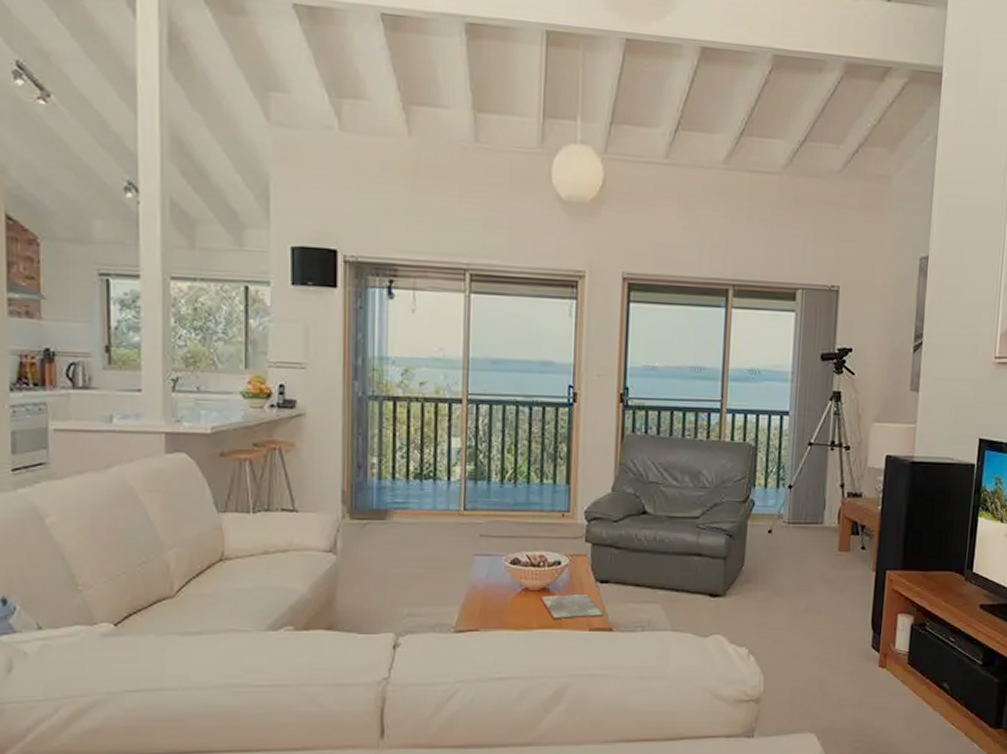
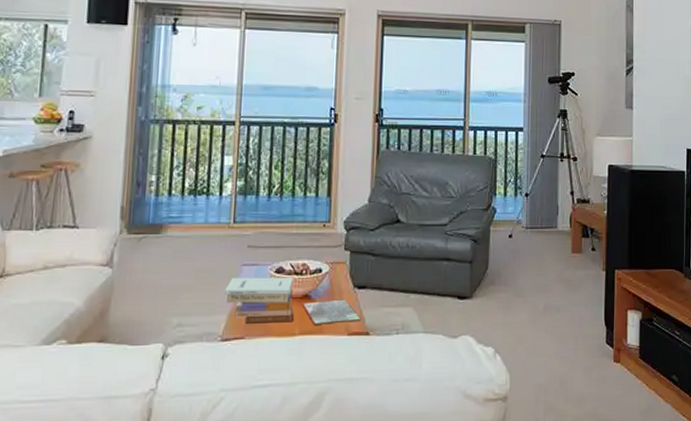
books: none [457,568,531,616] -> present [225,277,294,324]

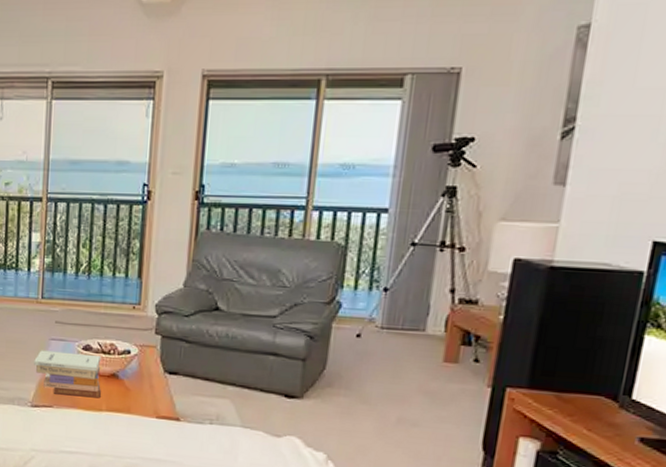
magazine: present [302,300,361,325] -> none [110,381,171,407]

